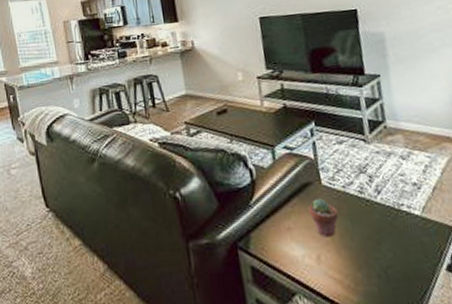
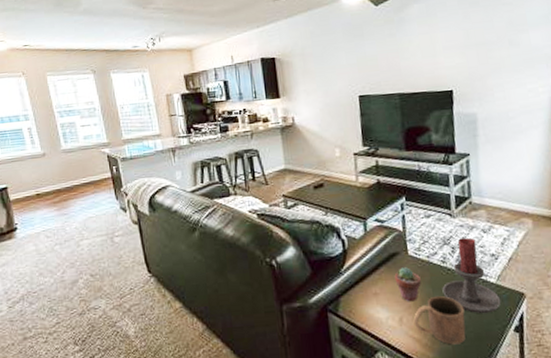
mug: none [332,231,393,287] -> present [413,296,466,345]
candle holder: none [361,165,429,251] -> present [442,237,502,314]

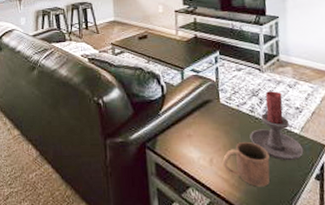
potted succulent: present [394,267,421,302] -> none [207,114,231,145]

